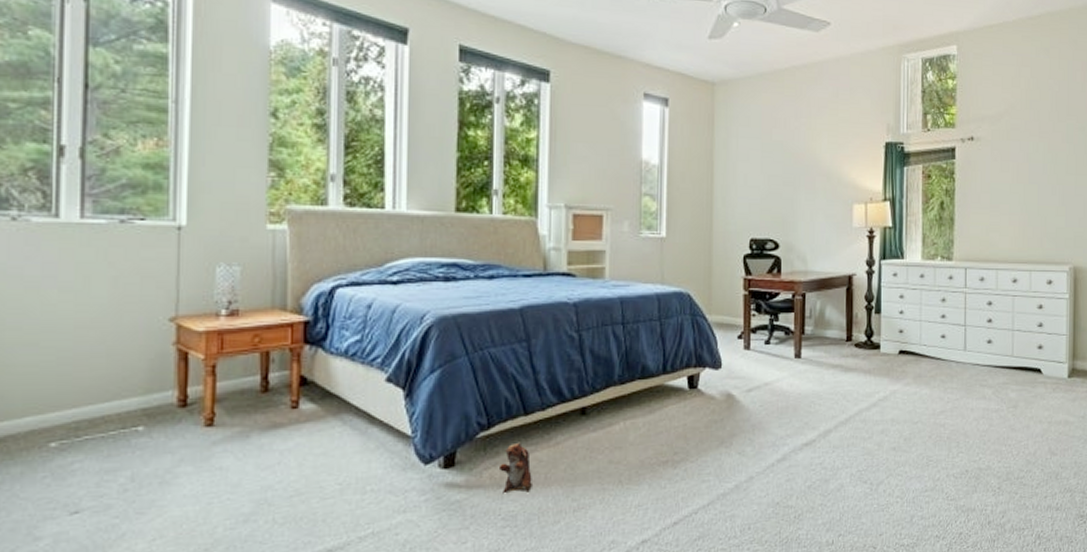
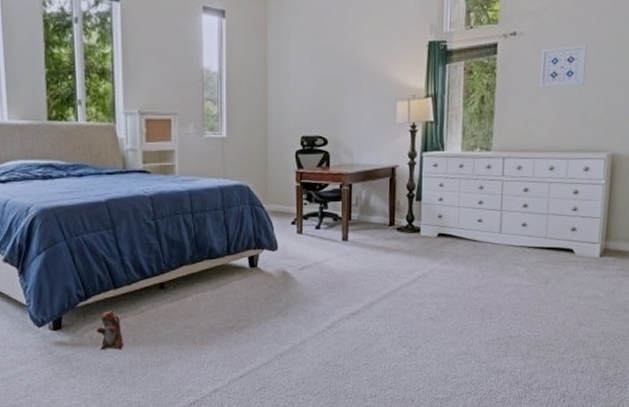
wall art: none [998,153,1044,196] -> present [539,45,588,88]

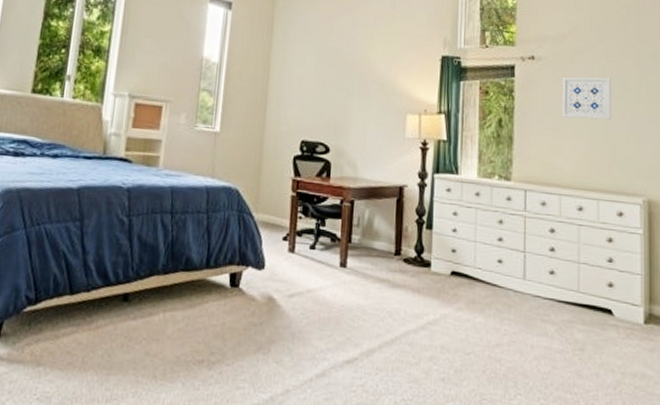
plush toy: present [96,310,123,351] -> none [39,321,71,375]

